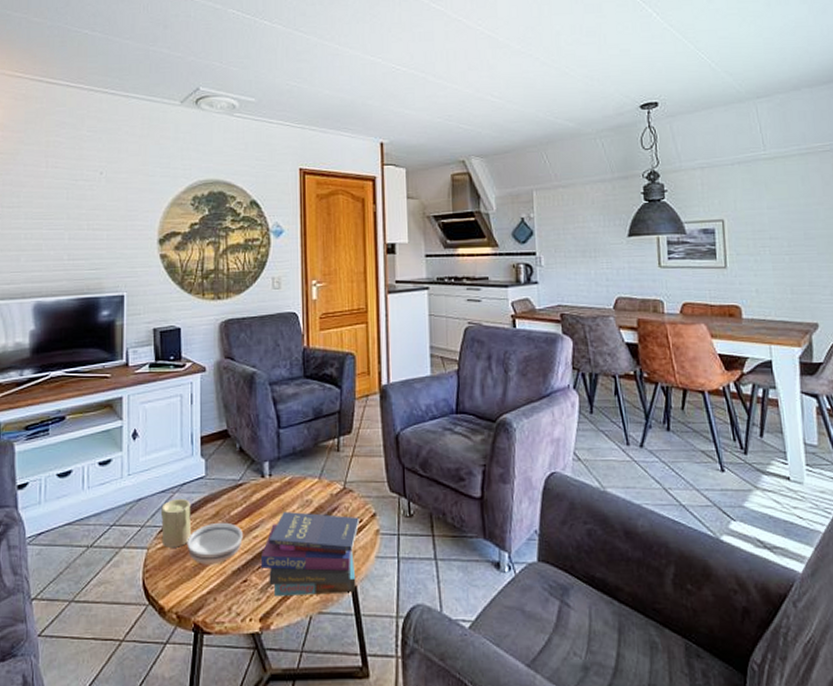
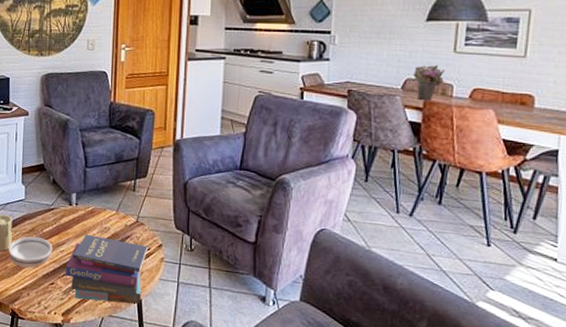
flower bouquet: none [623,280,655,320] -> present [413,64,446,101]

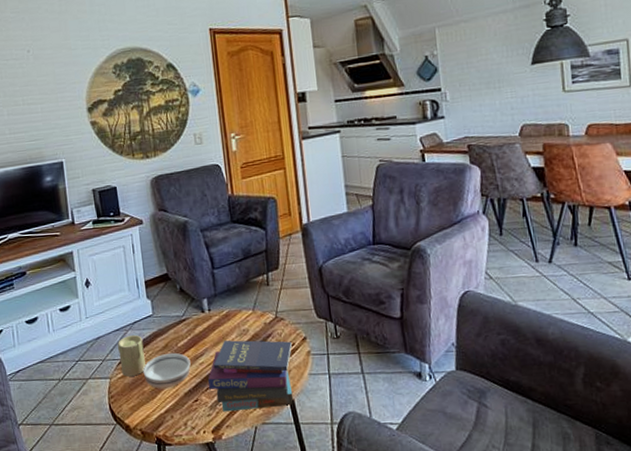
flower bouquet: present [413,64,446,101] -> none [528,106,560,145]

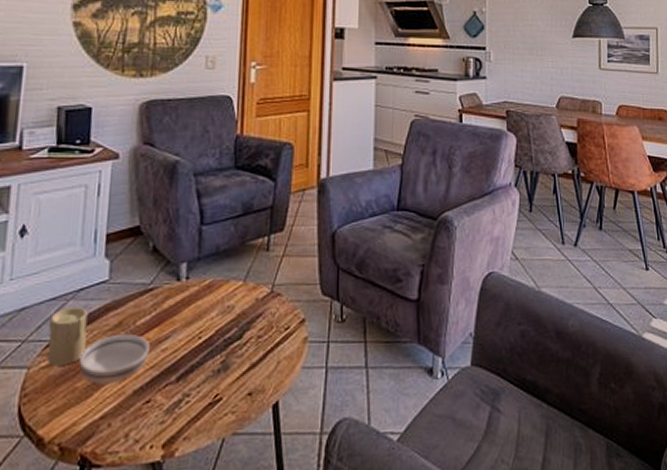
books: present [207,340,294,412] -> none [168,319,286,418]

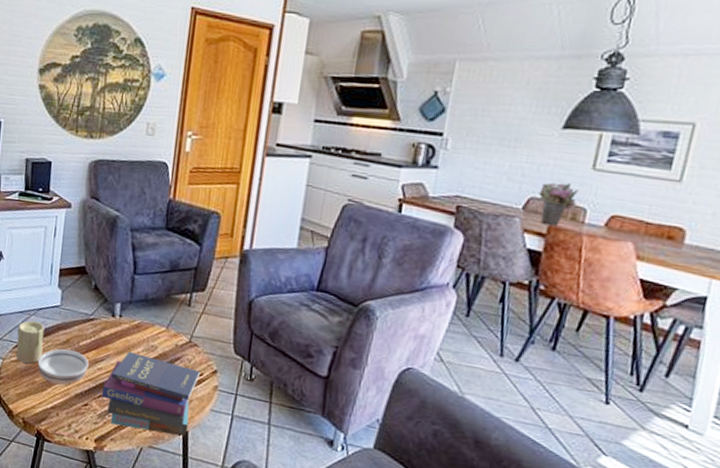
books: none [168,319,286,418] -> present [101,352,200,437]
flower bouquet: none [566,81,595,120] -> present [539,182,579,227]

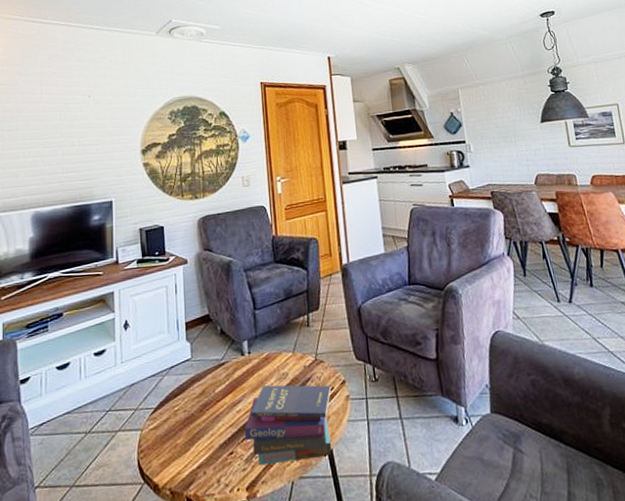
candle: present [16,321,45,364] -> none [151,380,180,428]
bowl: present [37,348,89,386] -> none [177,399,228,441]
flower bouquet: present [539,182,579,227] -> none [541,158,569,193]

